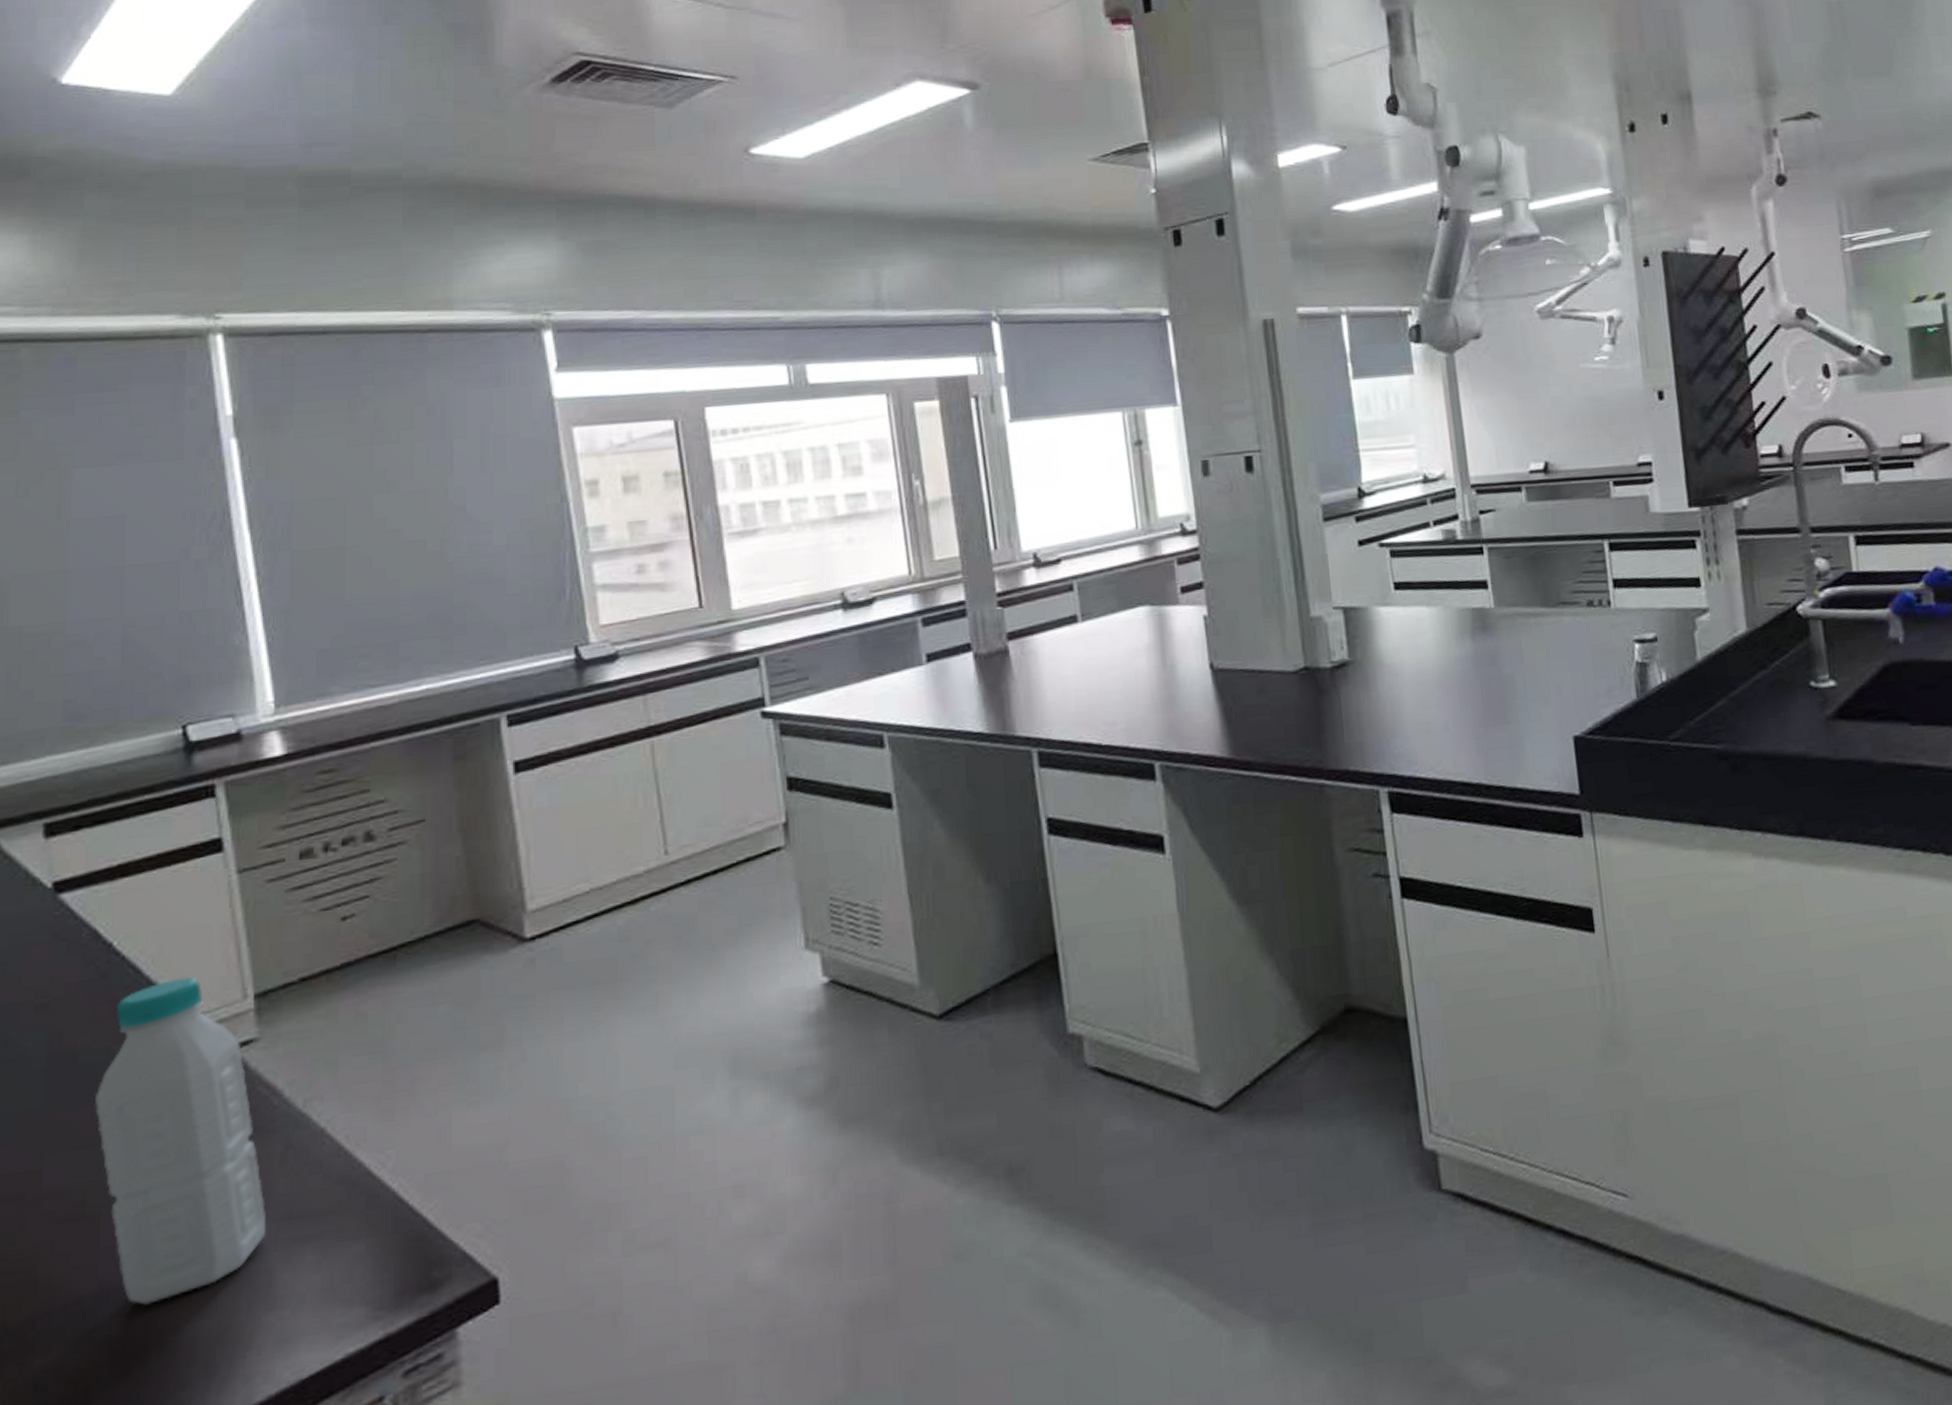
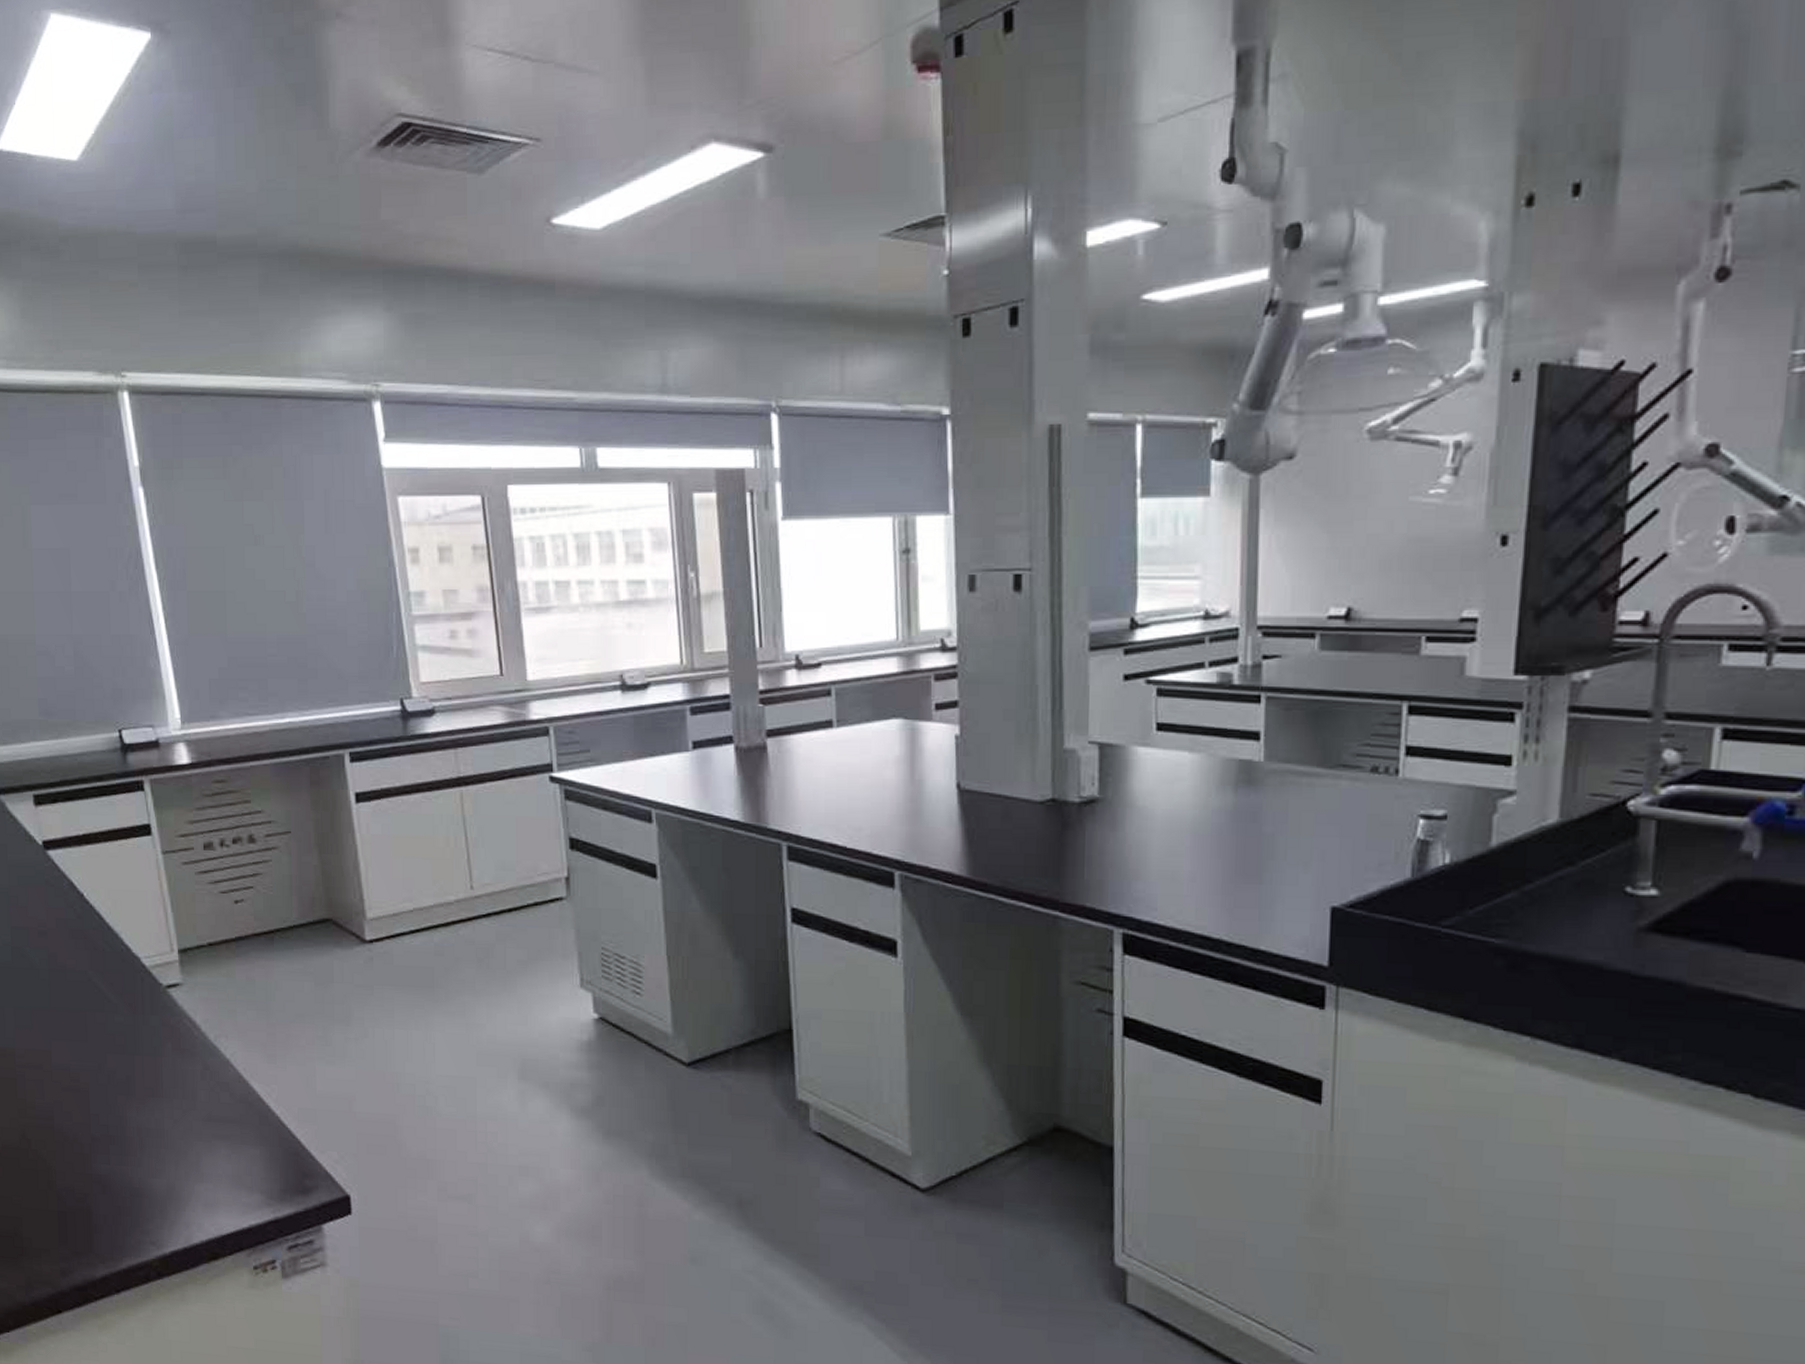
plastic bottle: present [95,976,267,1306] -> none [80,928,195,1160]

